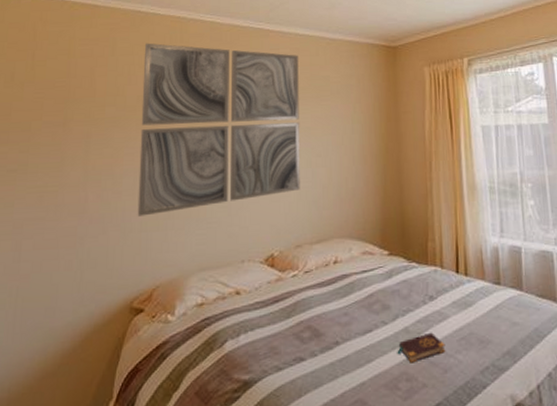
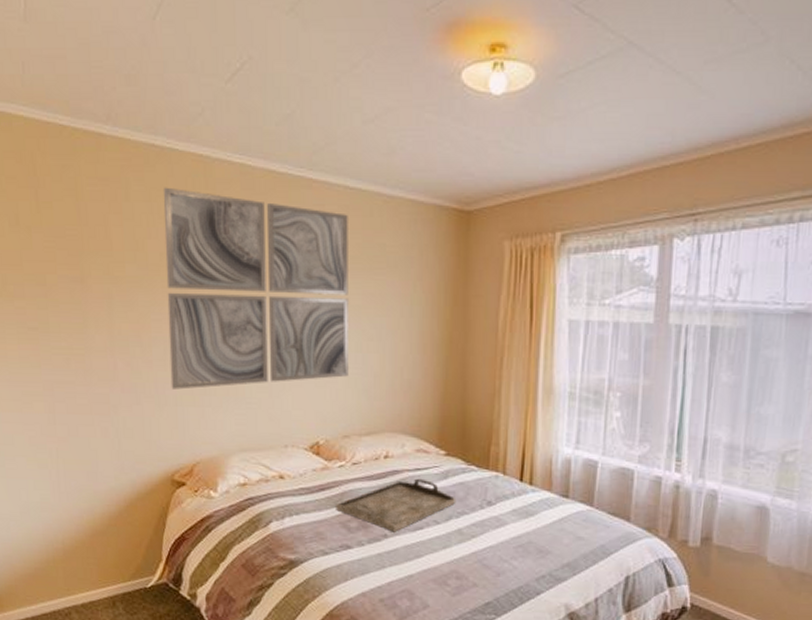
serving tray: none [289,280,401,338] -> present [336,478,457,532]
book: present [397,332,446,363] -> none [448,536,501,563]

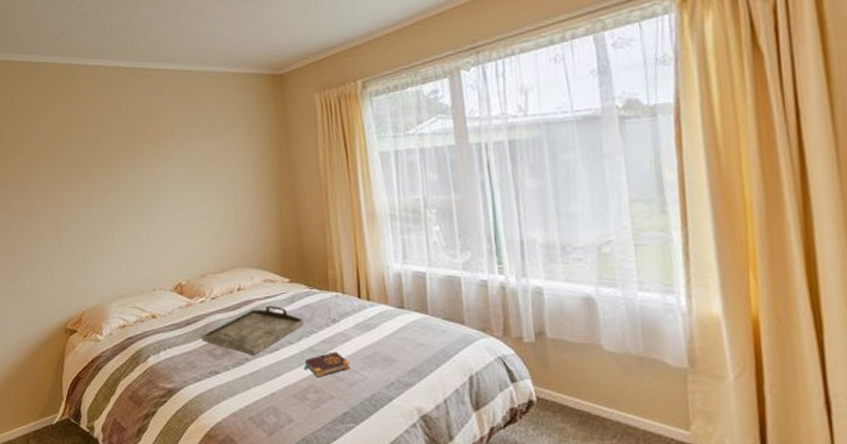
wall art: present [163,187,348,390] -> none [39,92,199,253]
book: none [448,536,501,563] -> present [303,351,351,378]

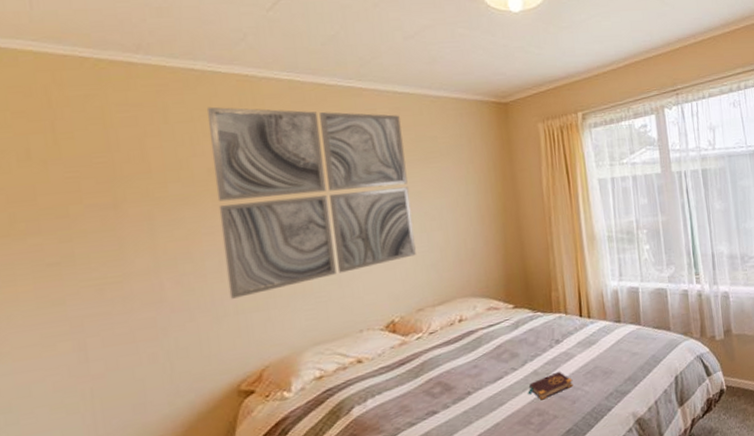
wall art: none [39,92,199,253] -> present [206,106,416,299]
serving tray: present [201,305,305,356] -> none [417,333,529,388]

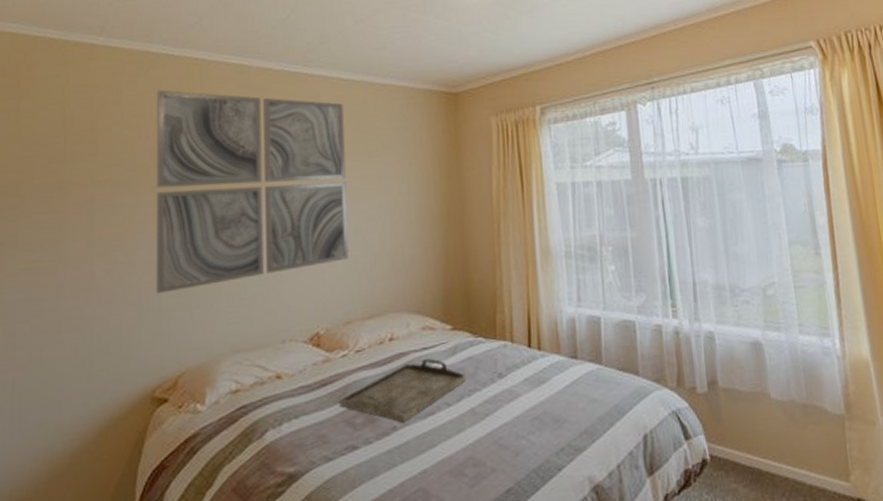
serving tray: none [417,333,529,388] -> present [339,358,467,423]
book: present [528,371,574,400] -> none [462,412,517,447]

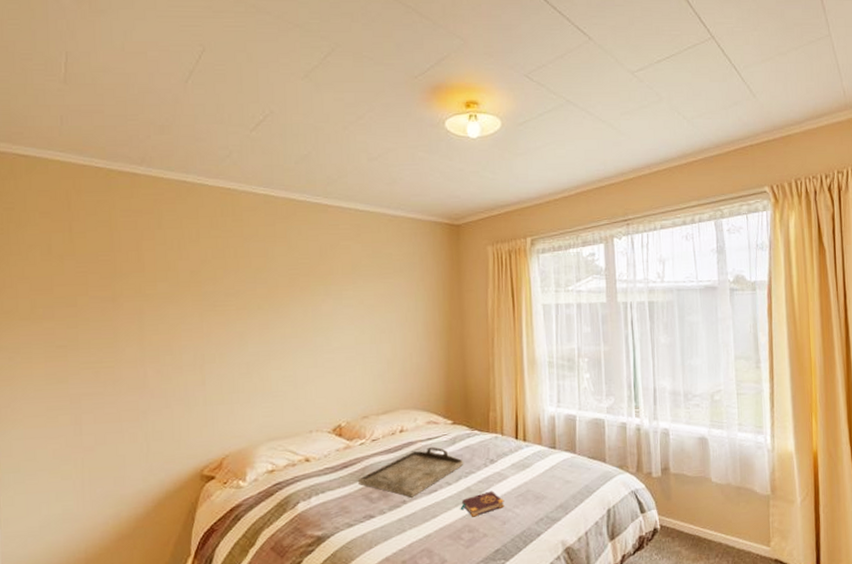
wall art: present [156,89,349,294] -> none [193,215,365,391]
book: none [462,412,517,447] -> present [460,490,505,517]

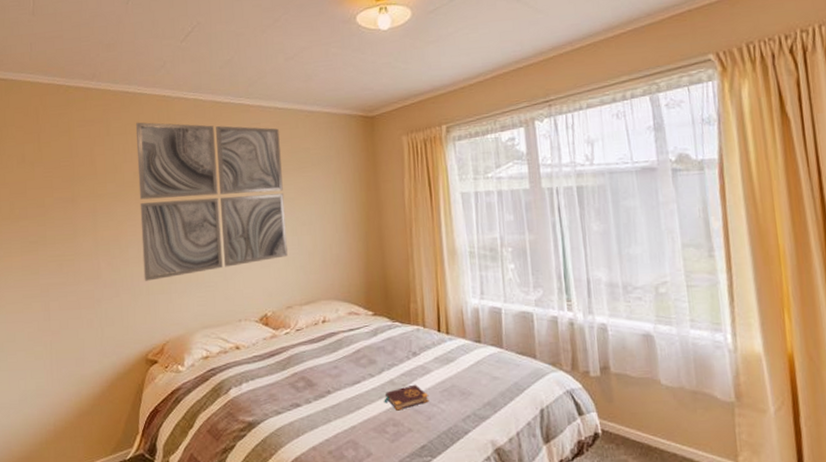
wall art: none [193,215,365,391] -> present [135,122,288,281]
serving tray: present [358,446,464,498] -> none [285,337,387,388]

